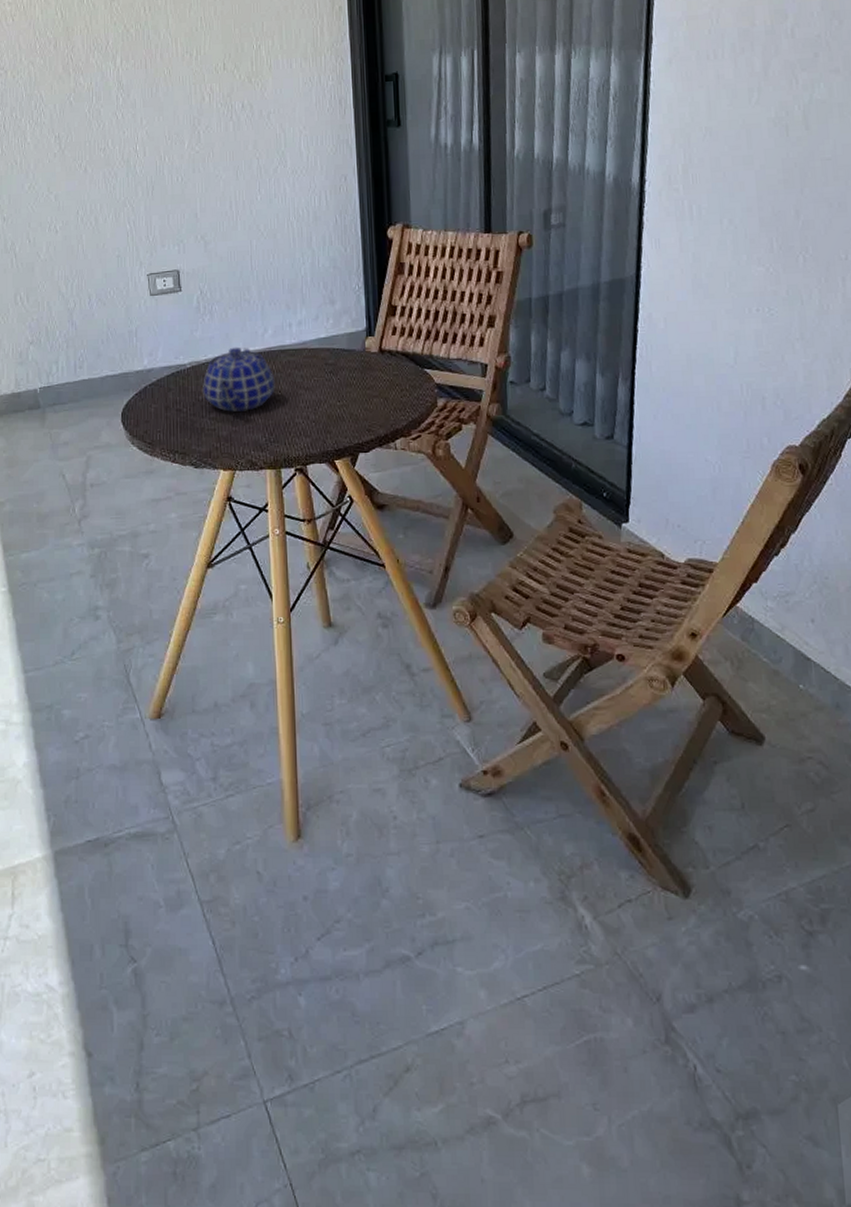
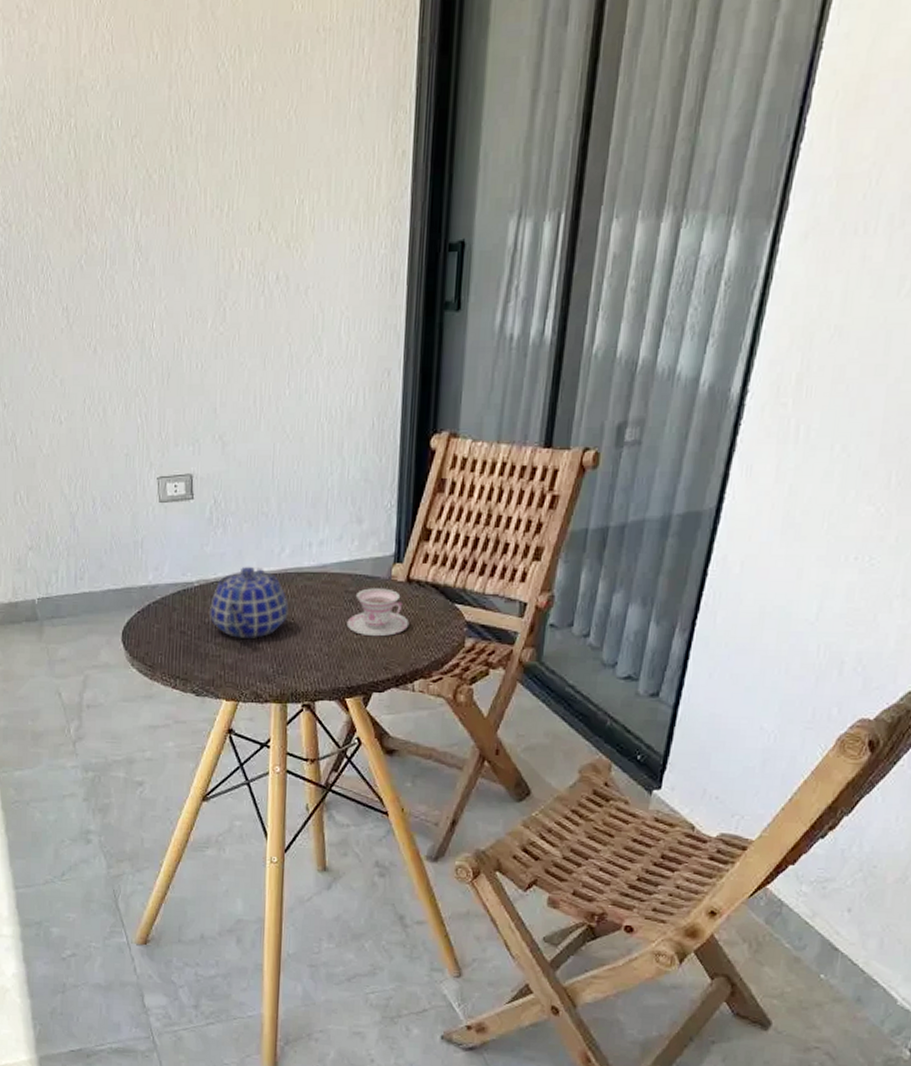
teacup: none [329,359,386,403] -> present [346,588,410,637]

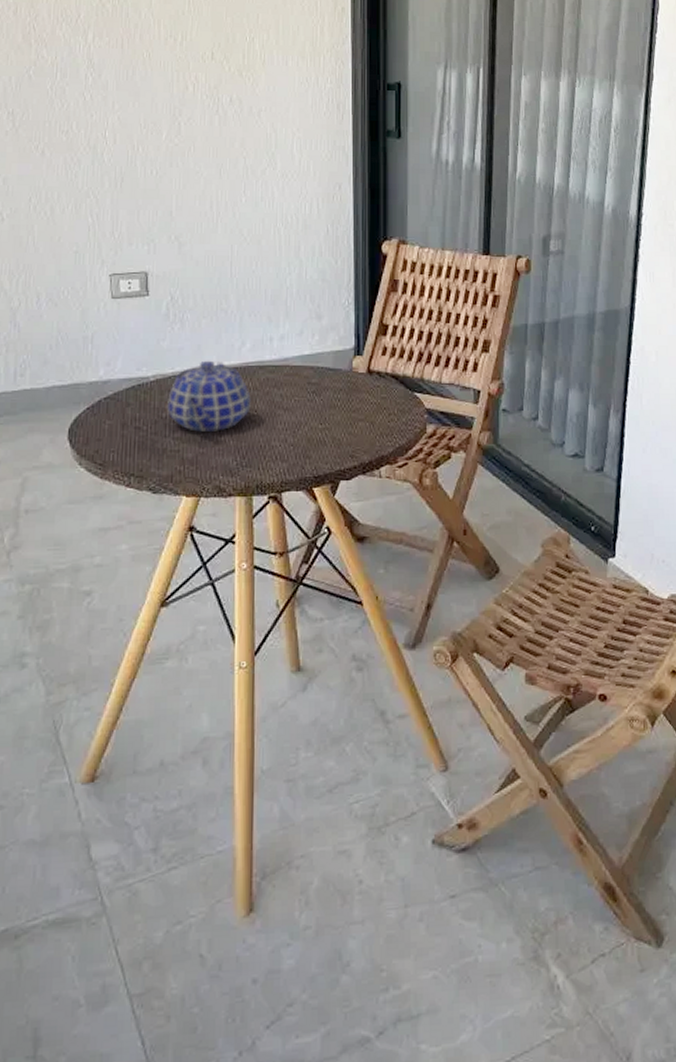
teacup: present [346,588,410,637] -> none [311,379,373,426]

